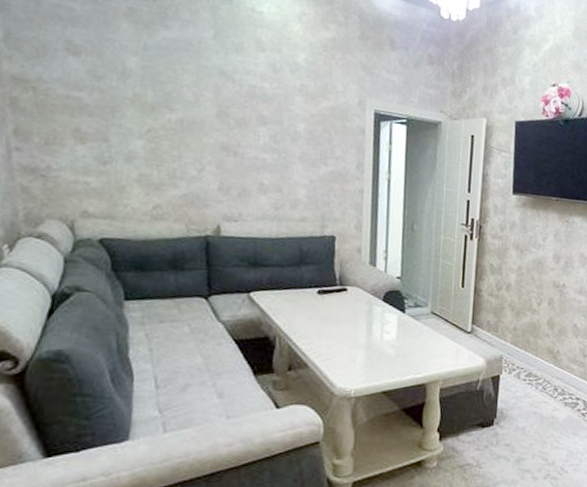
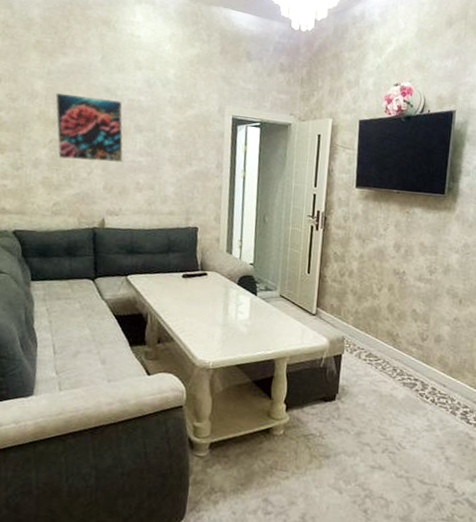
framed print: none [154,72,244,160] -> present [55,92,124,163]

